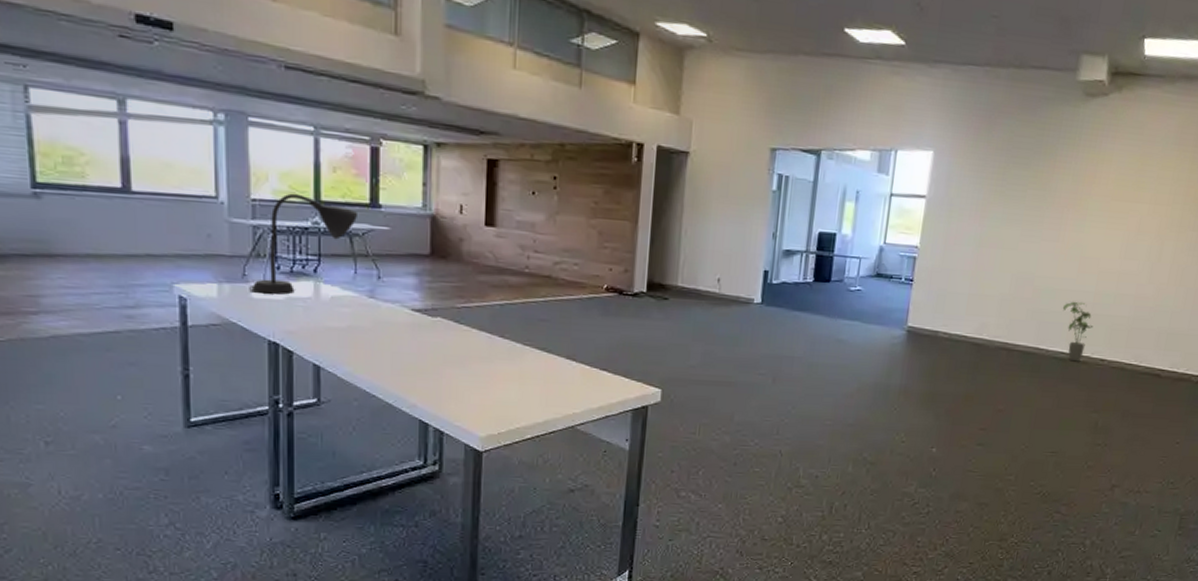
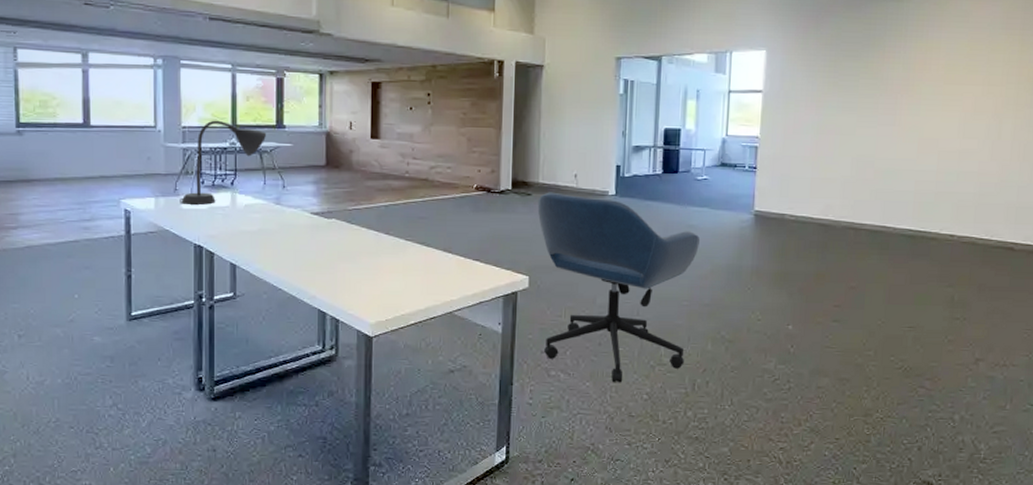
office chair: none [674,296,848,505] -> present [537,192,700,383]
house plant: present [1062,301,1094,362] -> none [905,180,939,238]

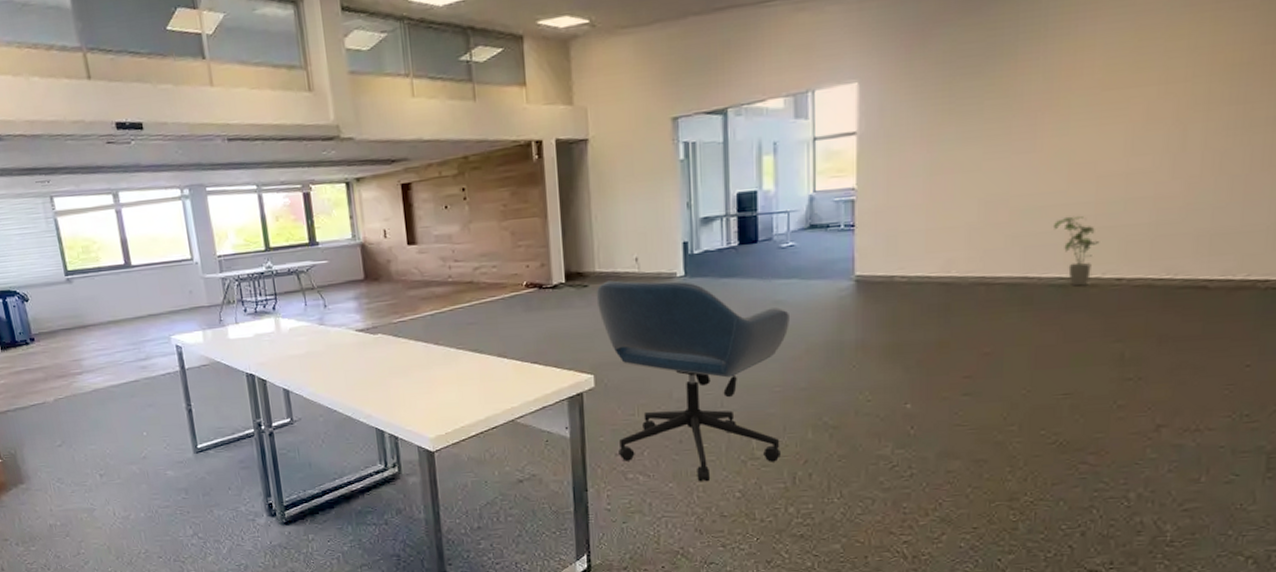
desk lamp: present [180,120,267,205] -> none [226,245,301,334]
house plant: none [905,180,939,238] -> present [1052,216,1100,286]

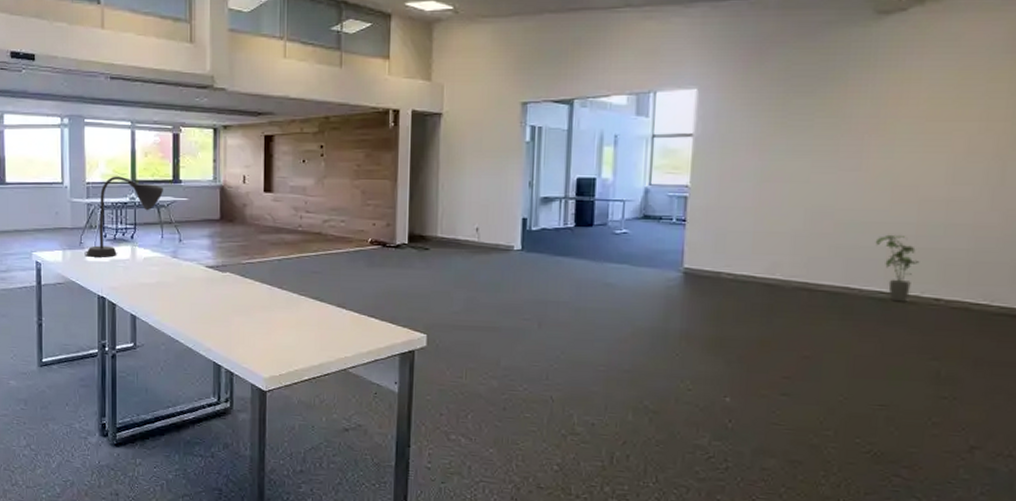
desk lamp: none [226,245,301,334] -> present [84,176,164,257]
office chair: present [596,280,789,482] -> none [436,246,618,452]

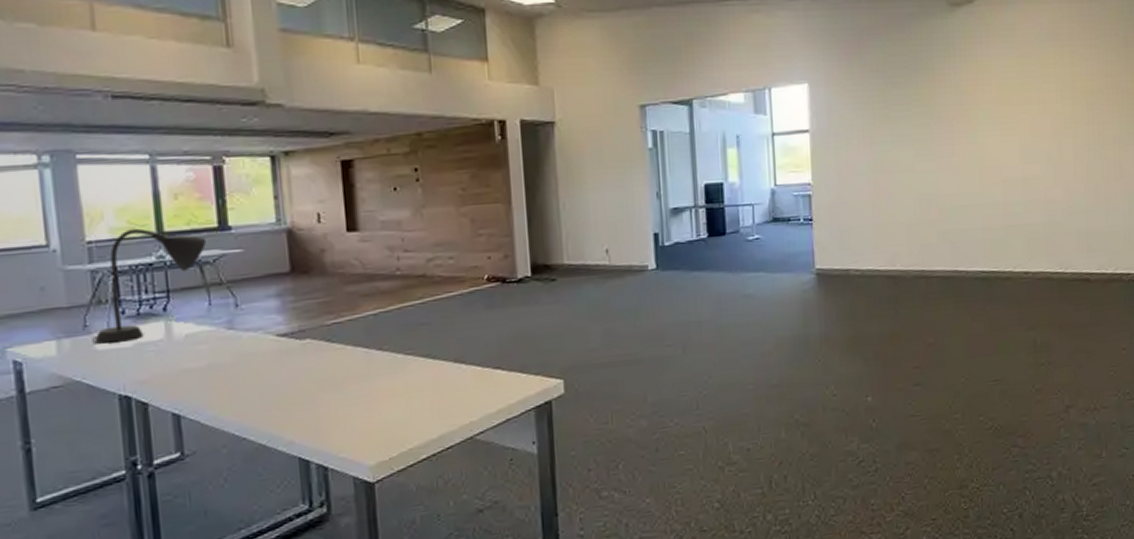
house plant: present [875,234,920,302] -> none [973,215,1009,279]

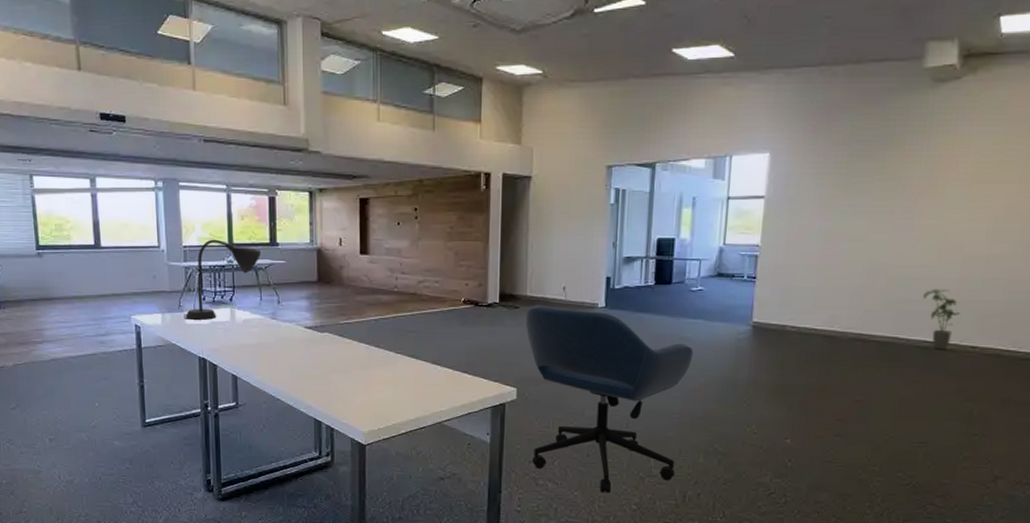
office chair: none [565,273,759,495] -> present [525,305,693,493]
house plant: none [973,215,1009,279] -> present [922,288,960,350]

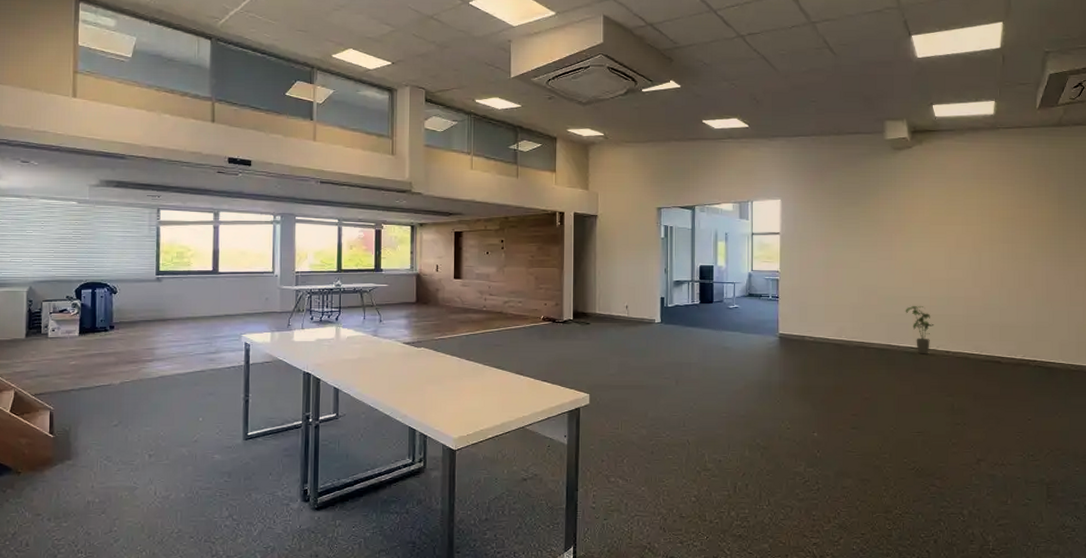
desk lamp: present [184,239,262,320] -> none [292,266,367,337]
office chair: present [525,305,693,493] -> none [595,321,734,487]

